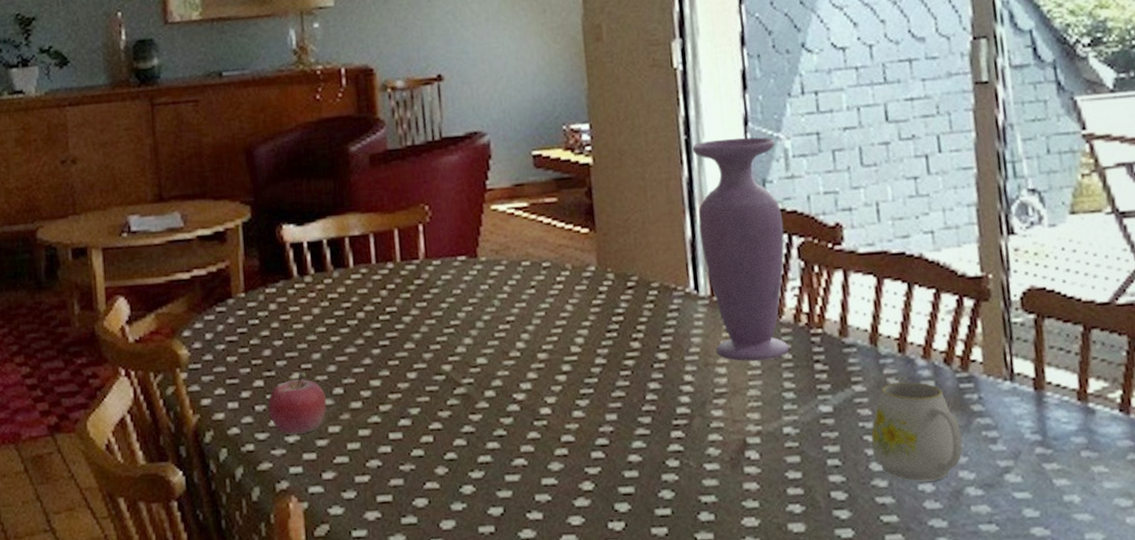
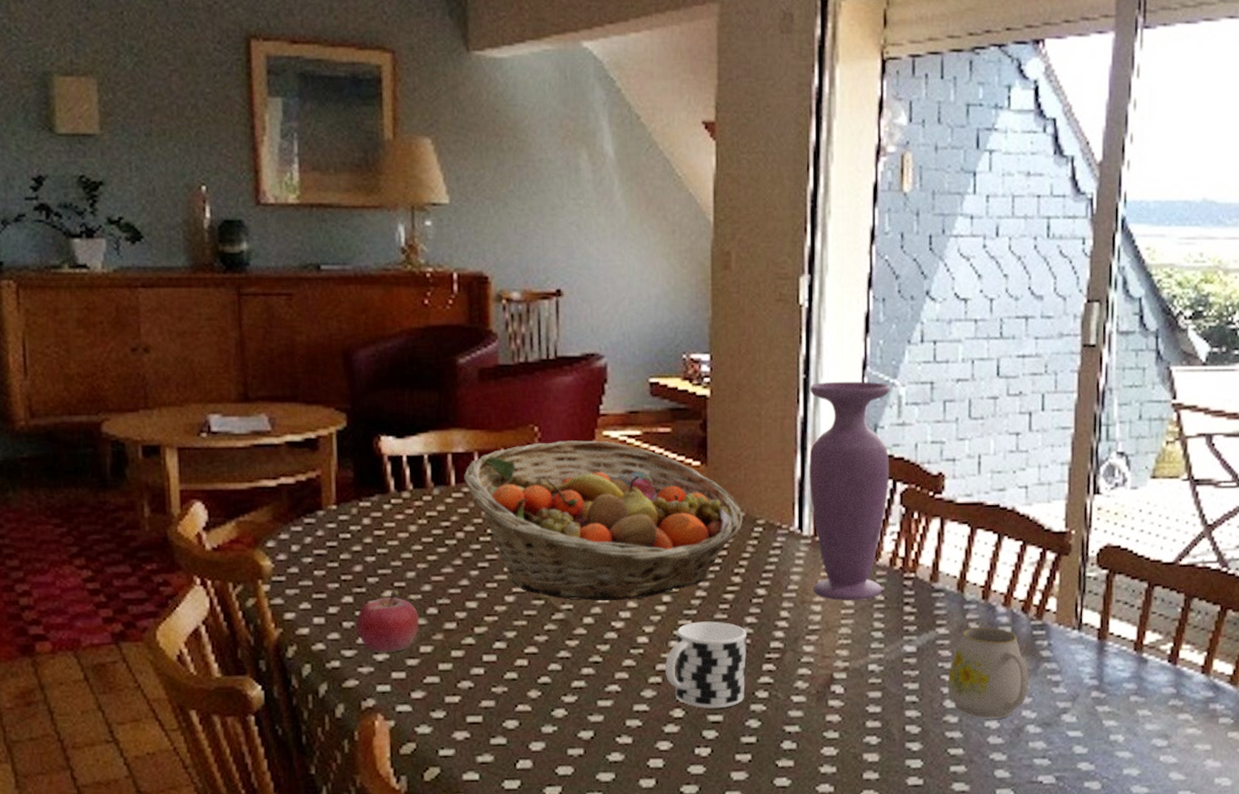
fruit basket: none [361,215,637,374] -> present [464,440,743,601]
cup: none [570,389,655,480] -> present [665,621,746,709]

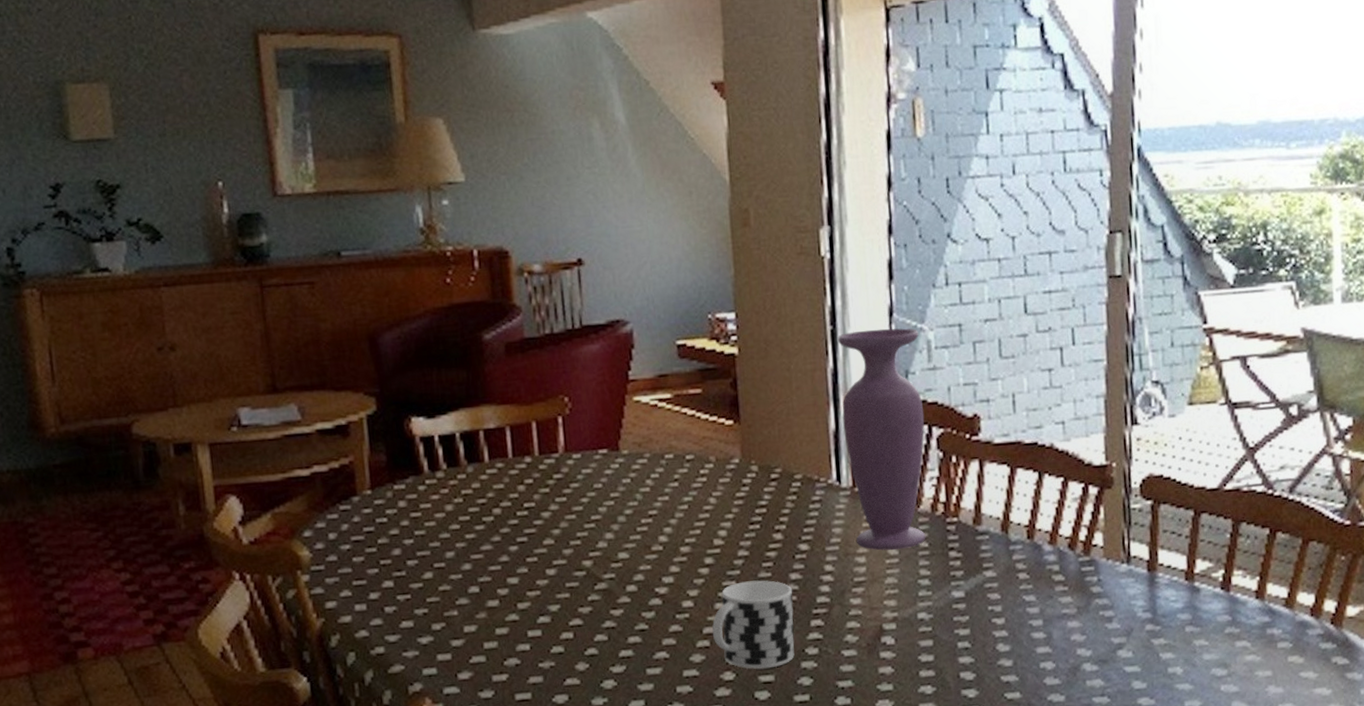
fruit: present [356,590,420,652] -> none [398,571,462,635]
fruit basket: present [464,440,743,601] -> none [497,406,781,569]
mug: present [948,627,1029,719] -> none [999,567,1082,660]

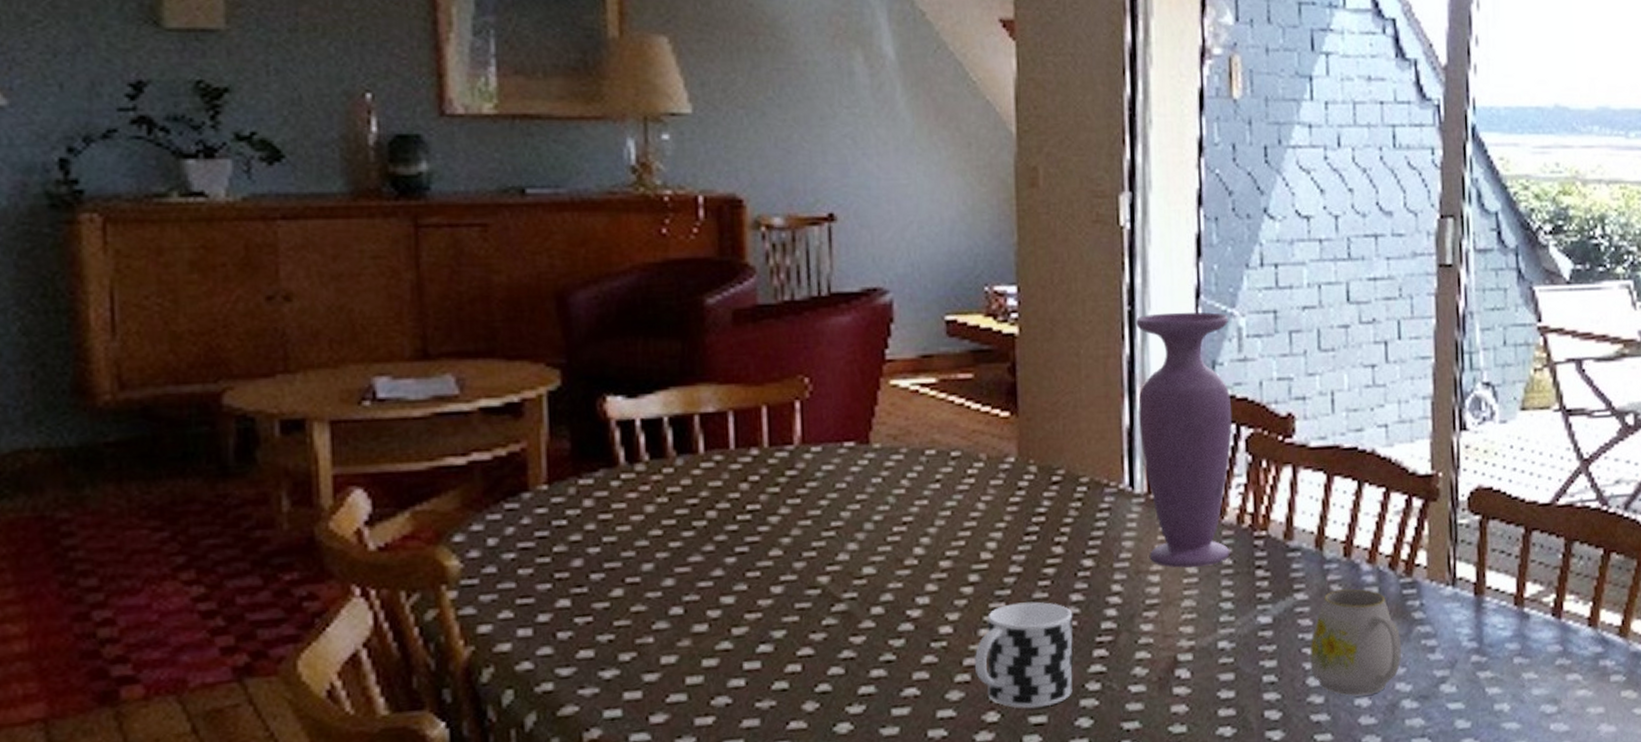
mug: none [999,567,1082,660] -> present [1310,589,1402,696]

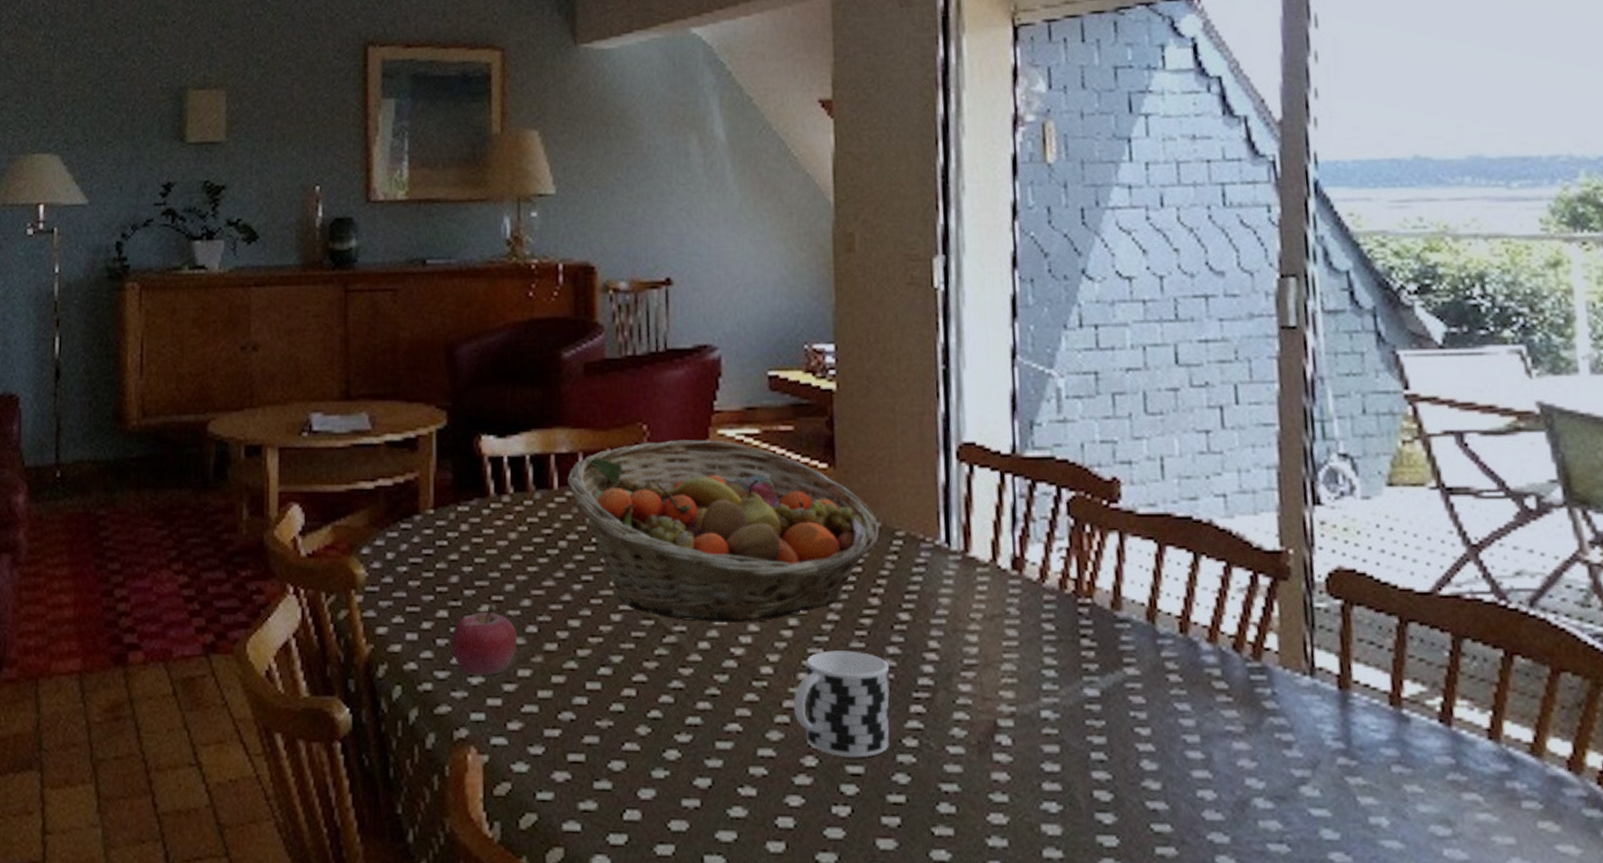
fruit: none [575,587,660,668] -> present [451,605,518,675]
fruit basket: none [715,391,1063,587] -> present [567,440,880,624]
vase: present [1136,312,1232,568] -> none [951,372,1052,630]
mug: present [1310,589,1402,696] -> none [1143,668,1252,787]

